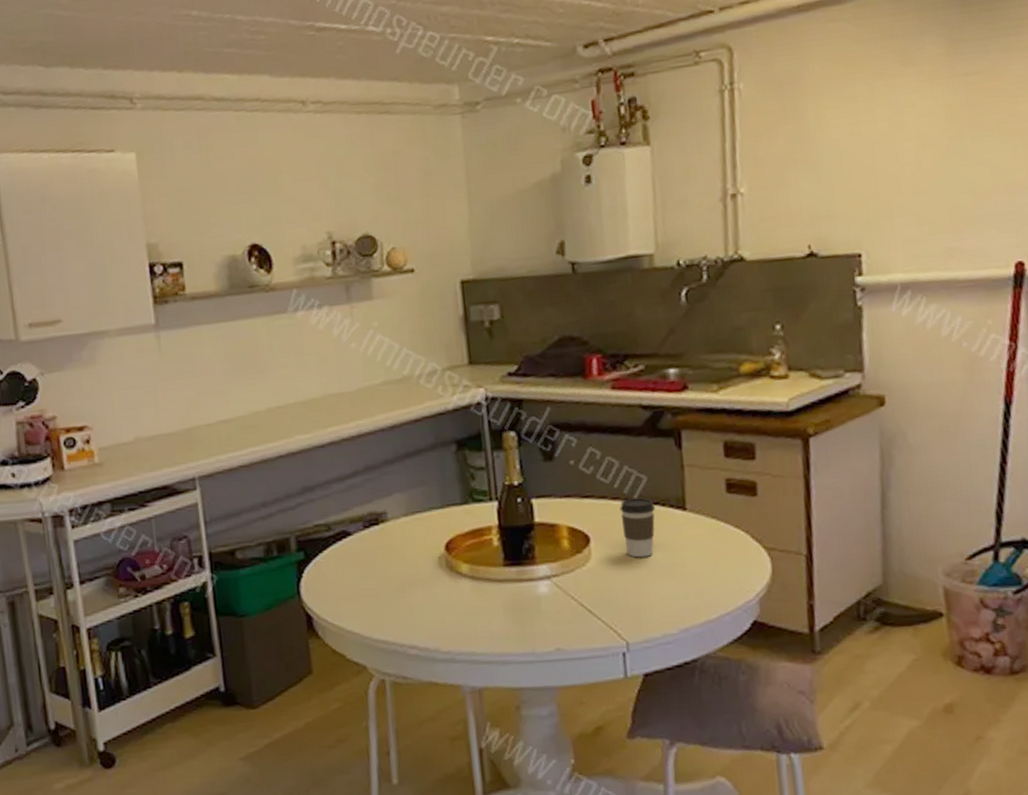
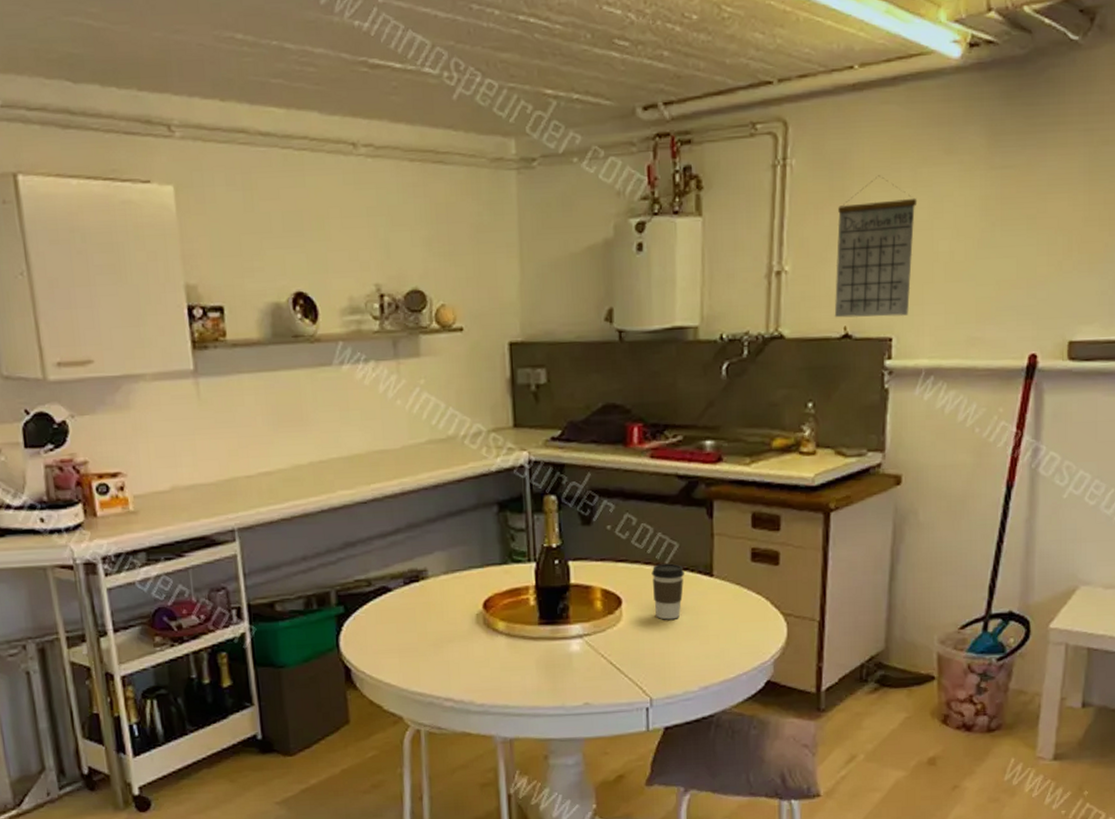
calendar: none [792,92,877,237] -> present [834,175,917,318]

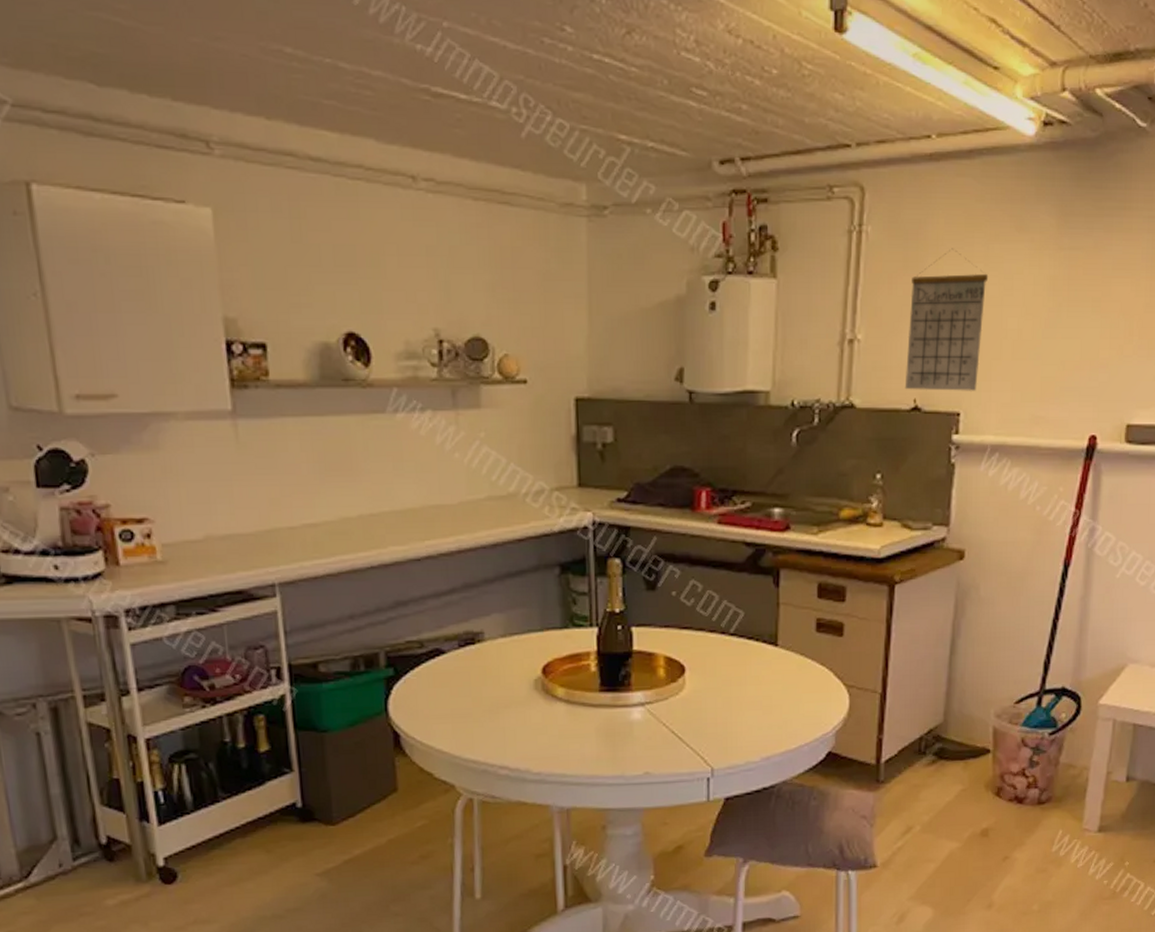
coffee cup: present [651,563,684,620] -> none [716,632,749,689]

